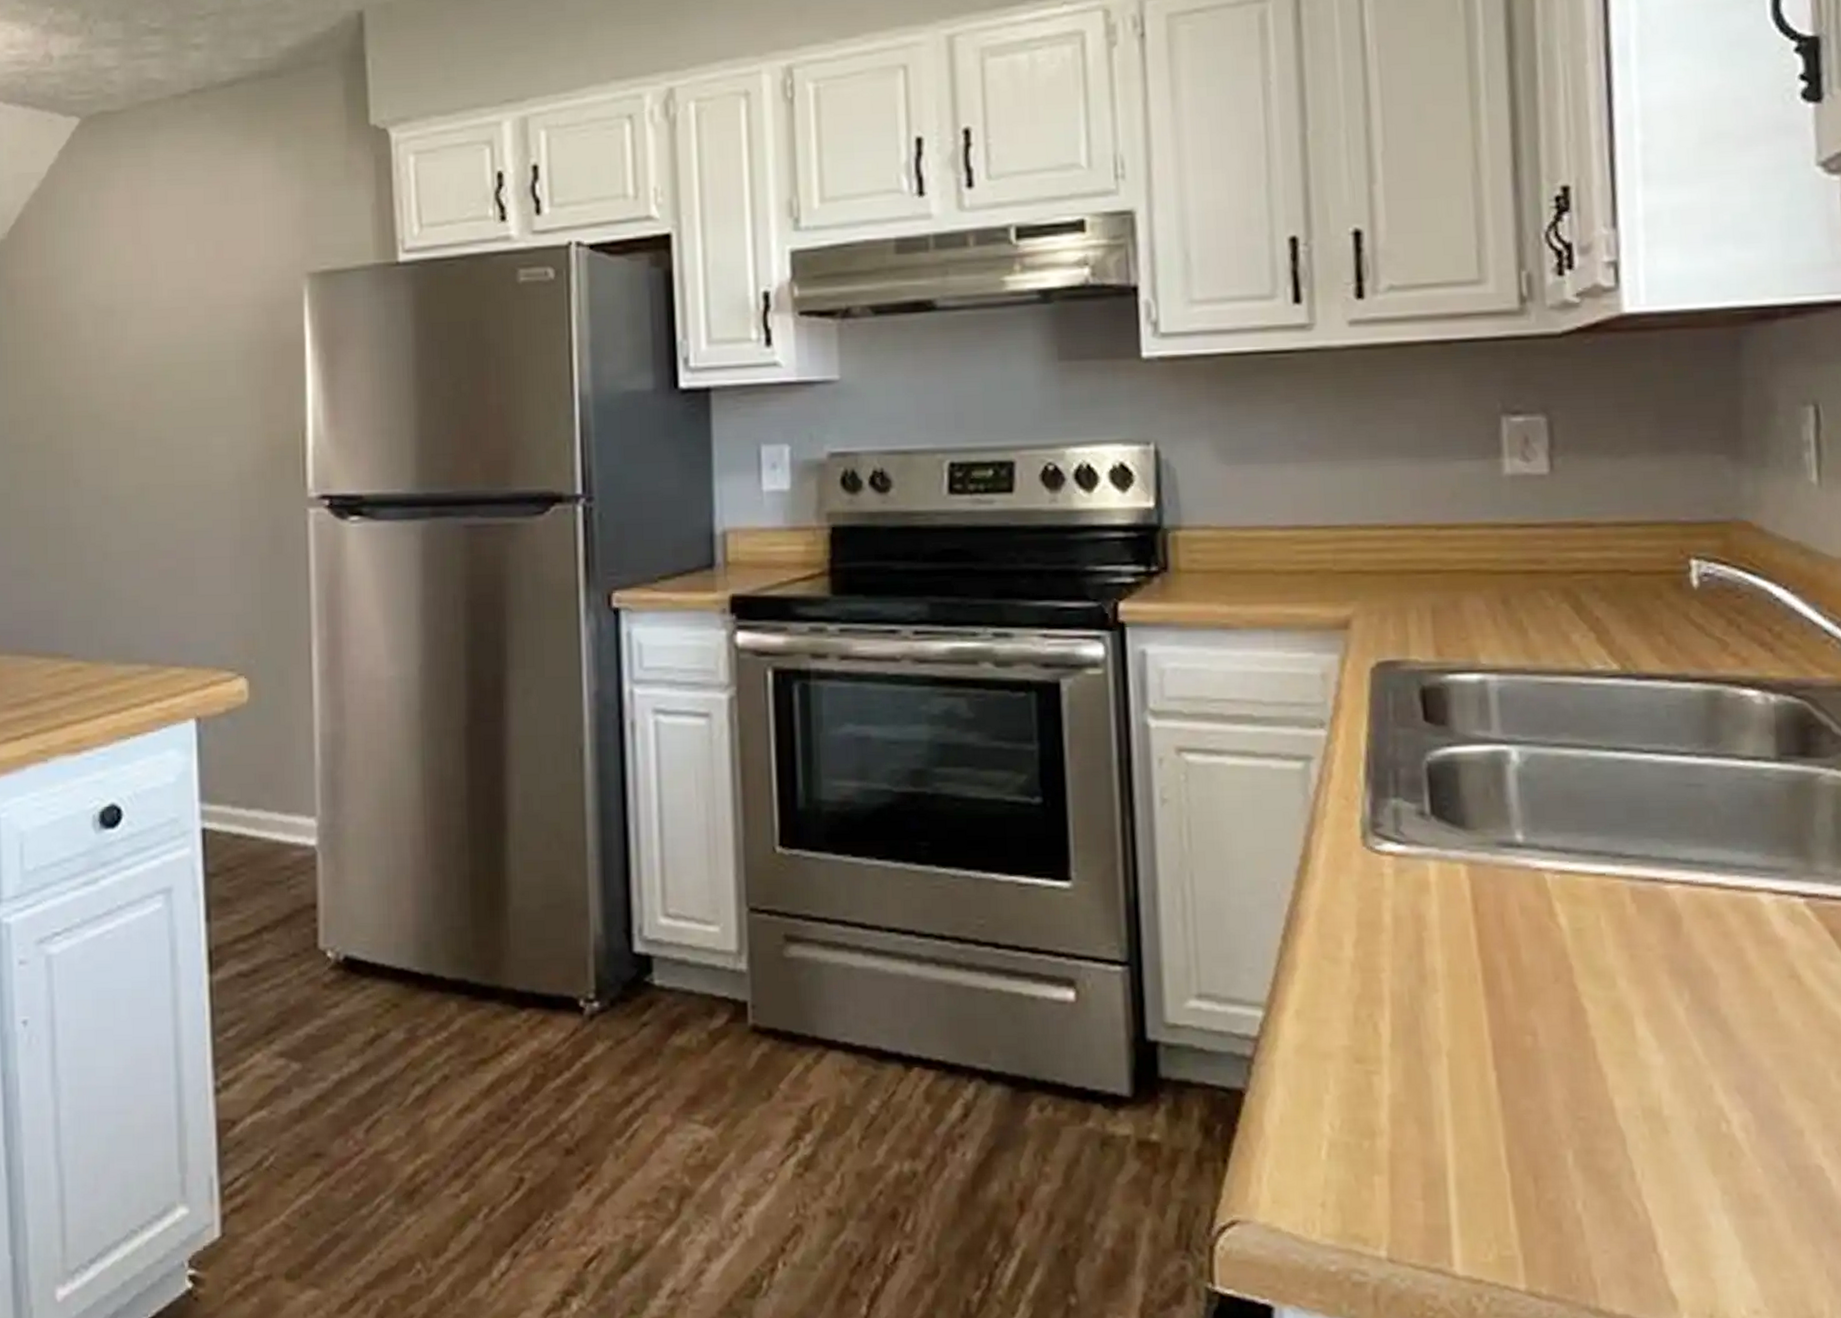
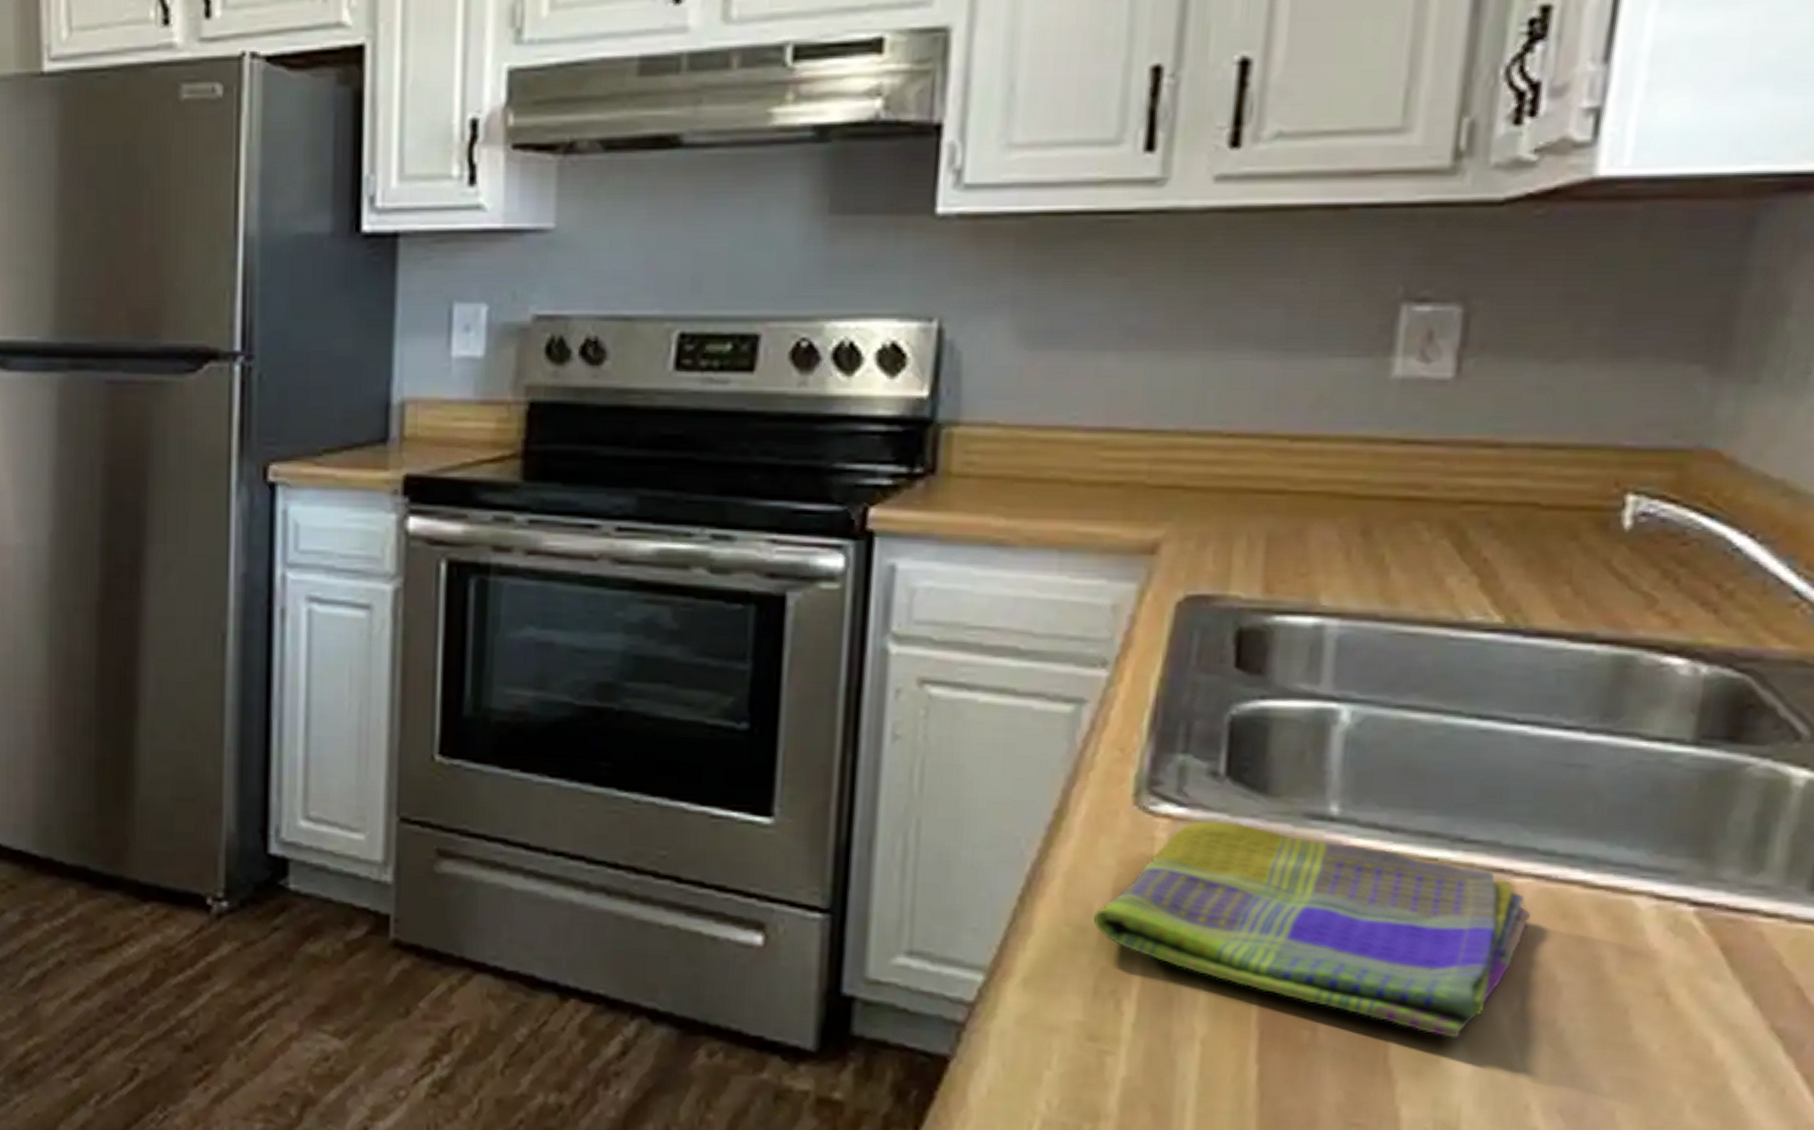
dish towel: none [1344,854,1683,1032] -> present [1093,820,1530,1039]

